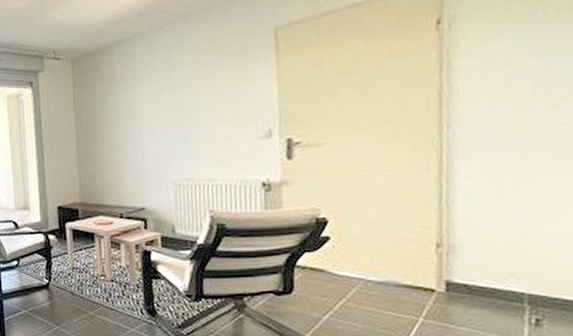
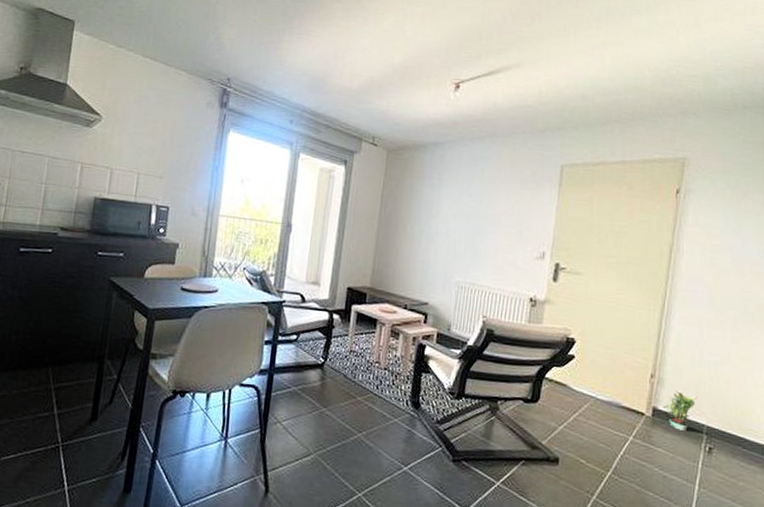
potted plant: none [459,258,509,304] -> present [663,391,698,431]

